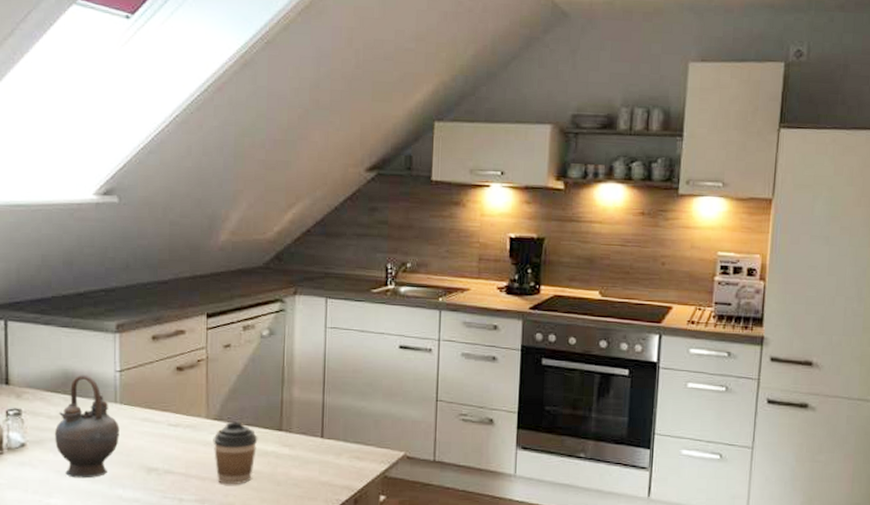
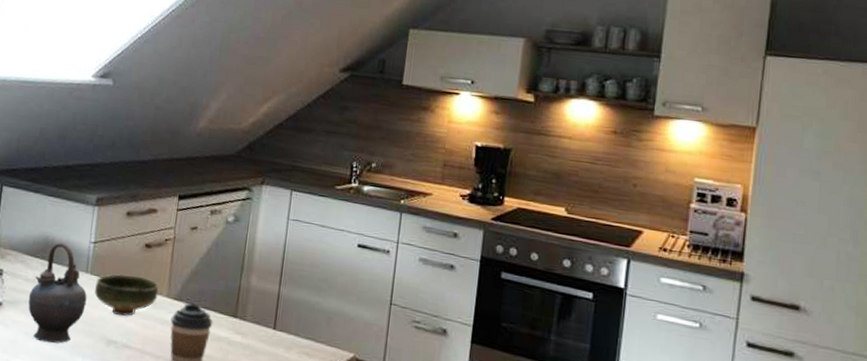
bowl: none [127,400,197,443] -> present [95,274,159,316]

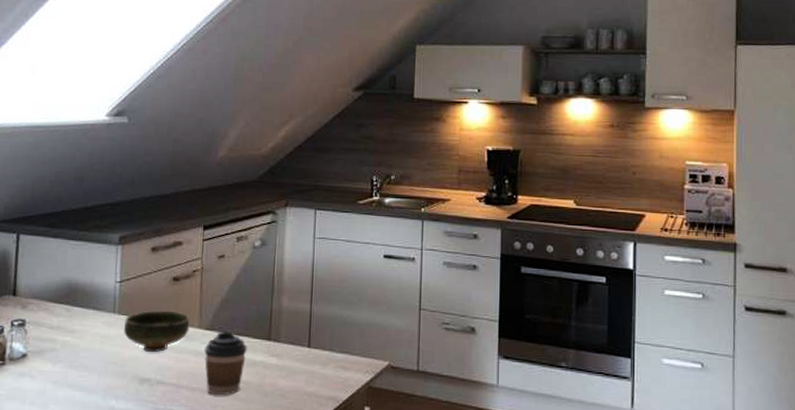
teapot: present [28,242,87,344] -> none [54,285,117,389]

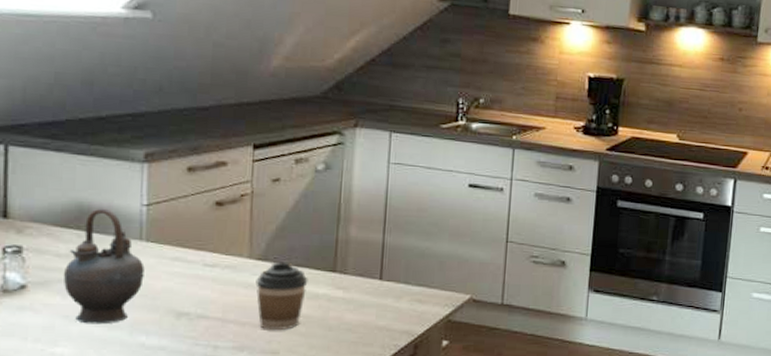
teapot: none [54,285,117,389] -> present [63,208,145,325]
bowl: present [124,310,190,353] -> none [154,238,238,285]

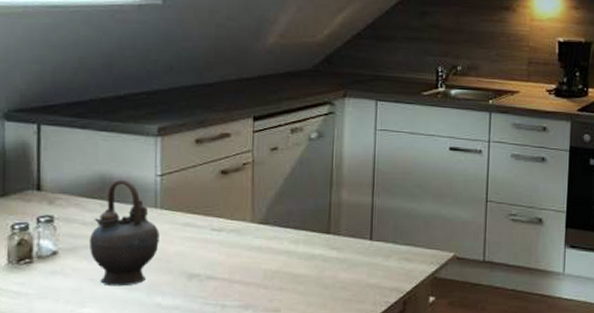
coffee cup: present [256,262,308,330] -> none [258,225,305,289]

